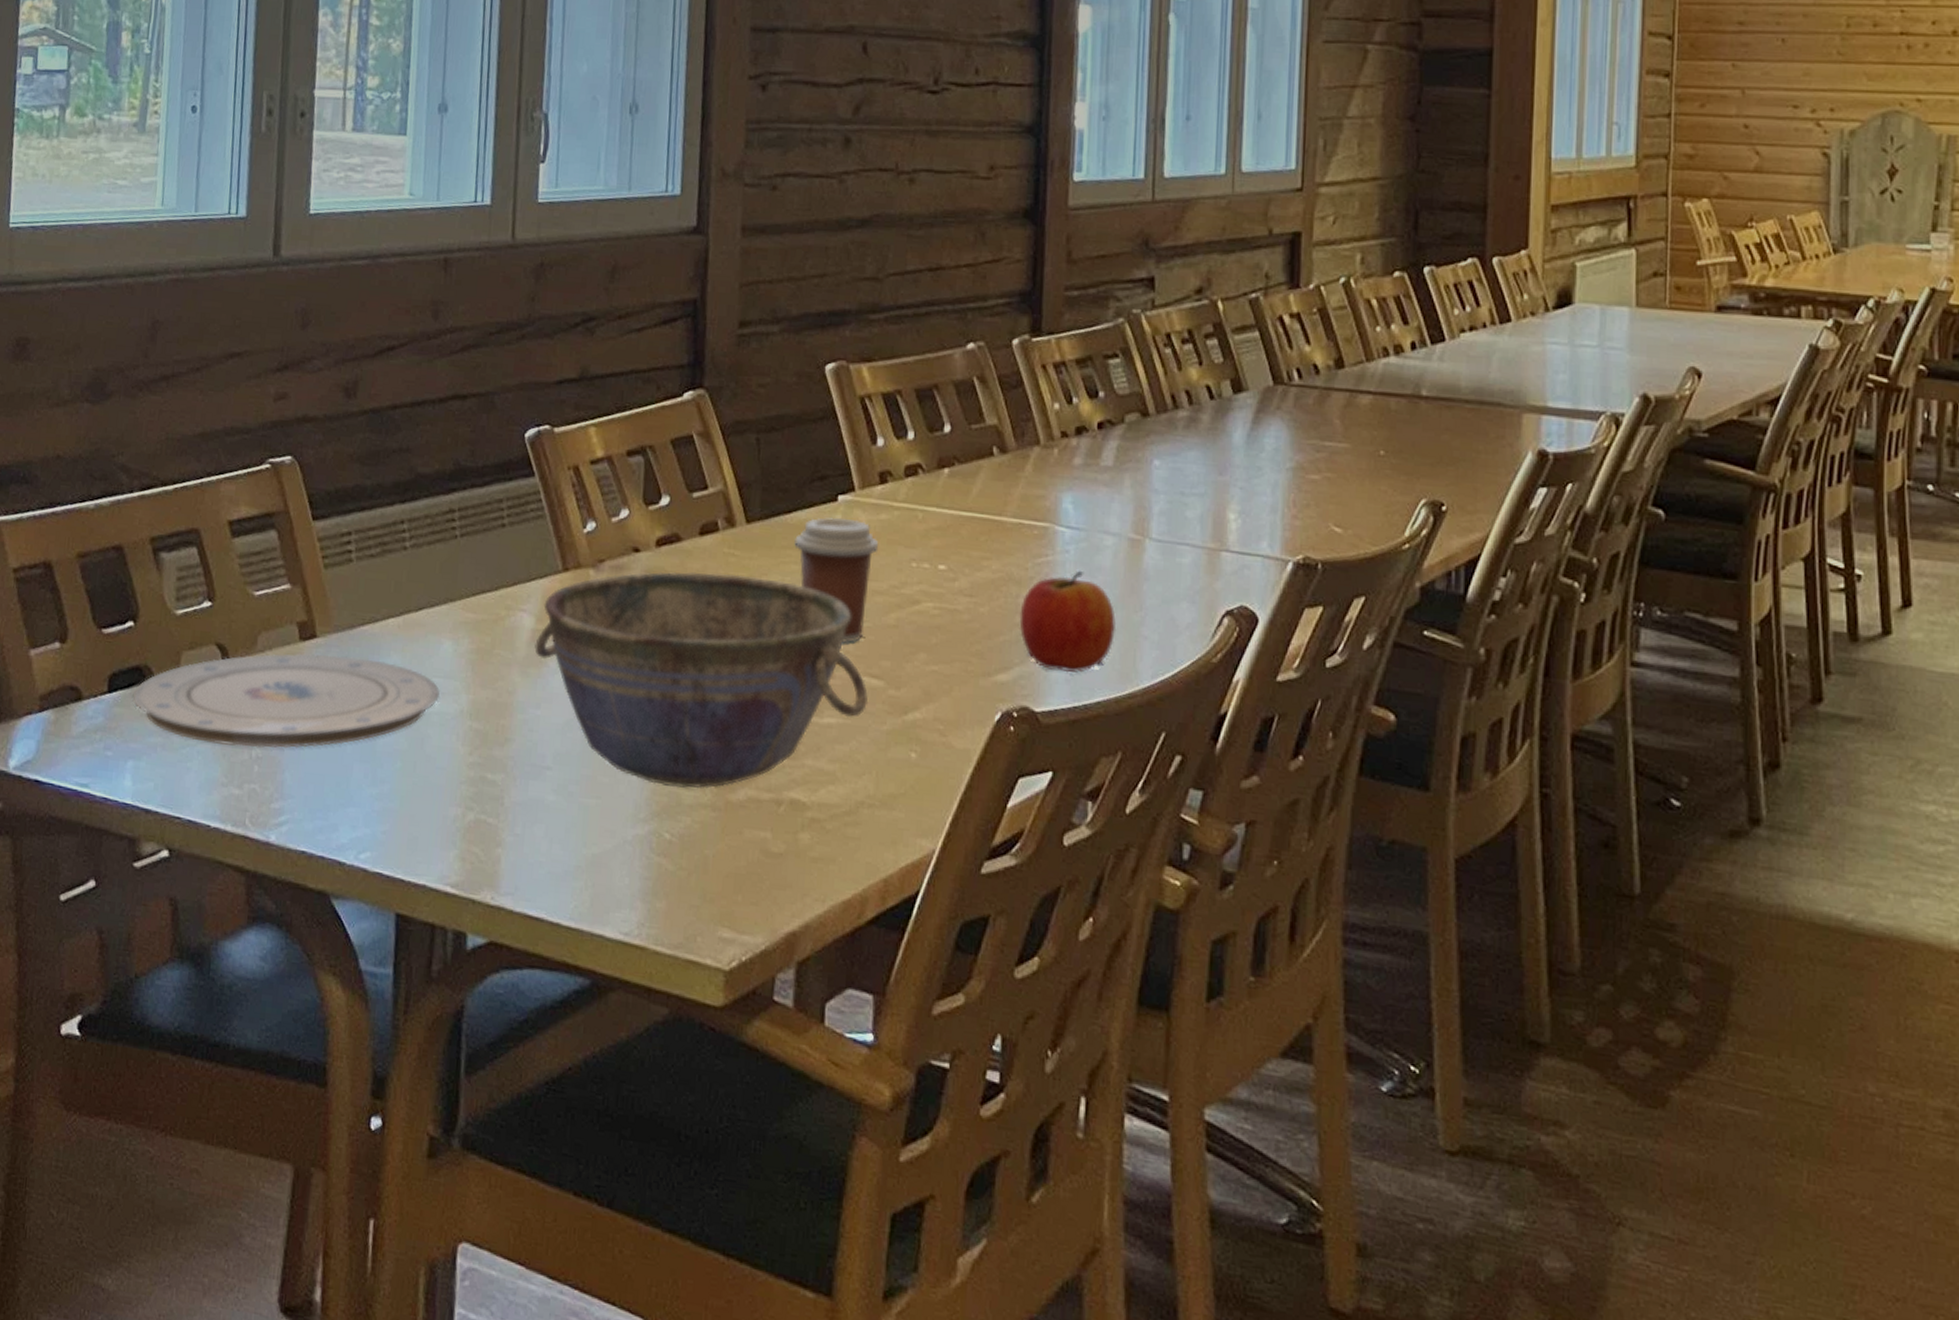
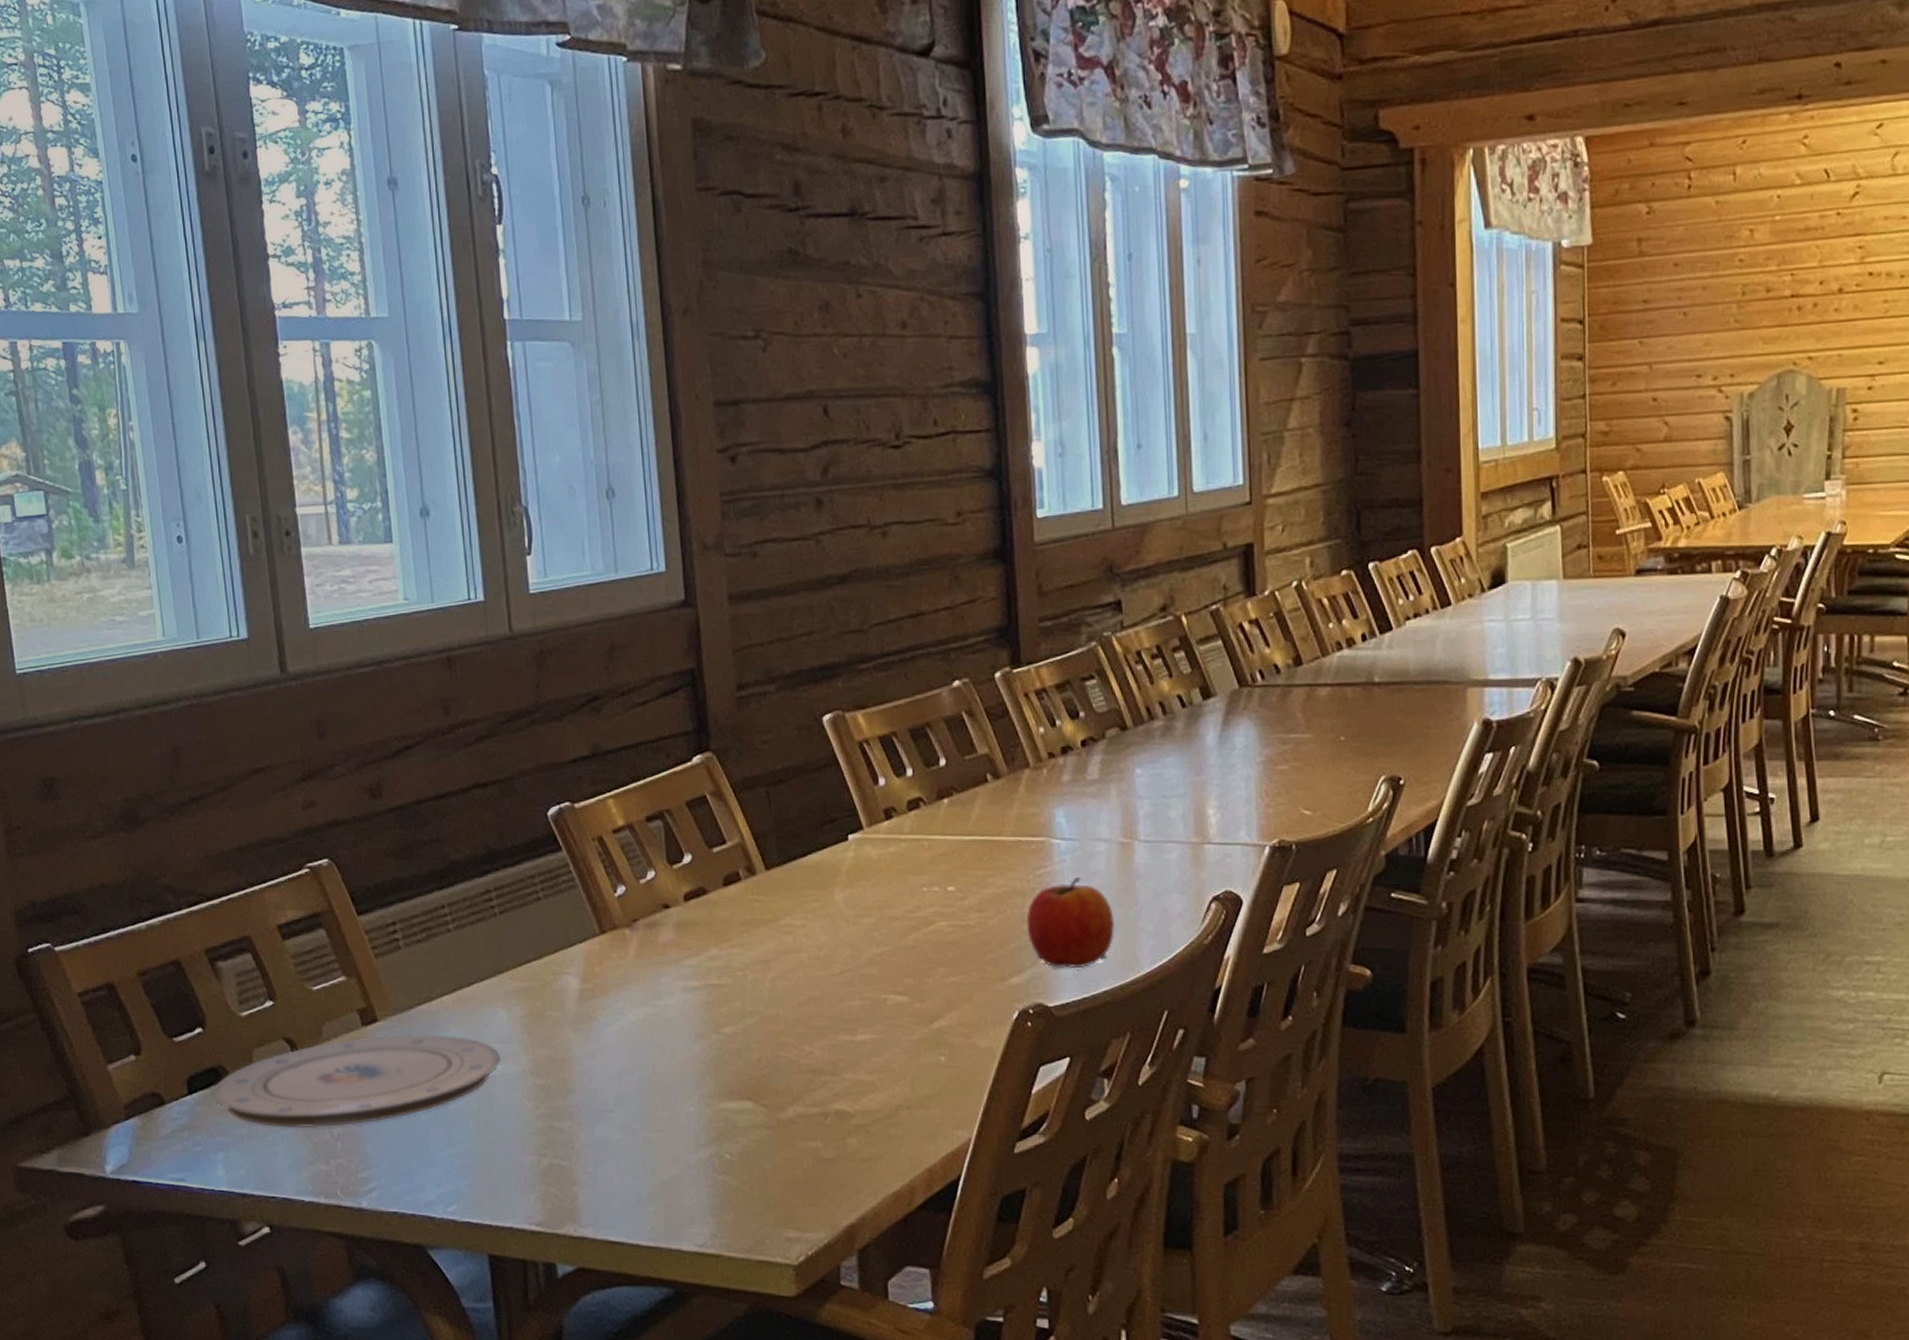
bowl: present [534,572,869,789] -> none [583,917,897,1113]
coffee cup: present [794,517,879,643] -> none [812,855,891,967]

